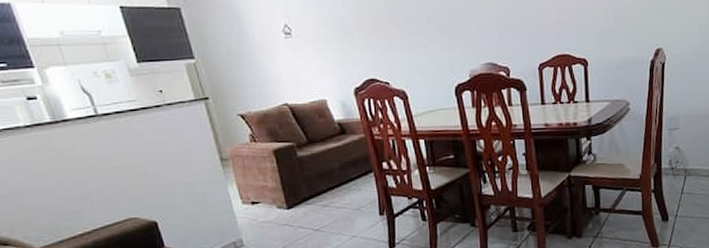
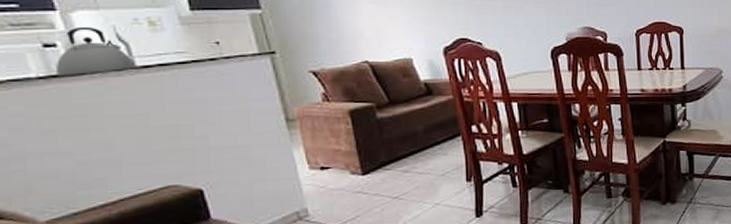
kettle: none [38,80,99,125] -> present [57,26,137,77]

